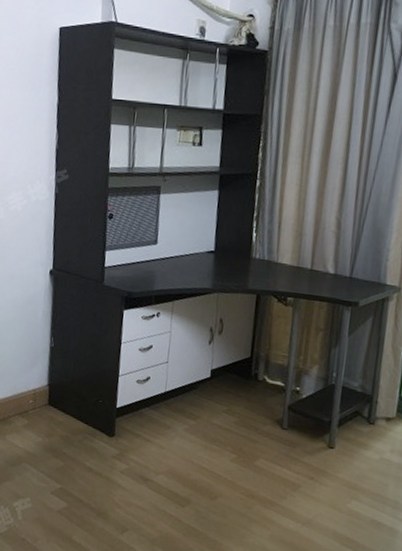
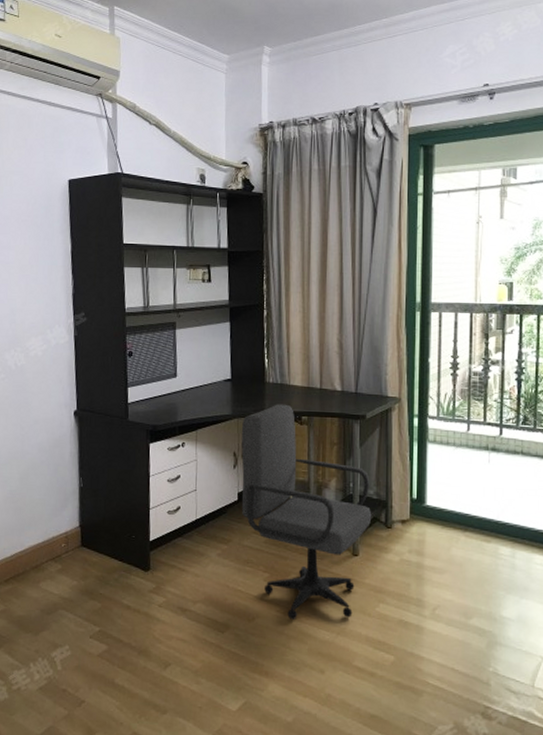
office chair: none [213,281,356,510] -> present [241,404,372,620]

